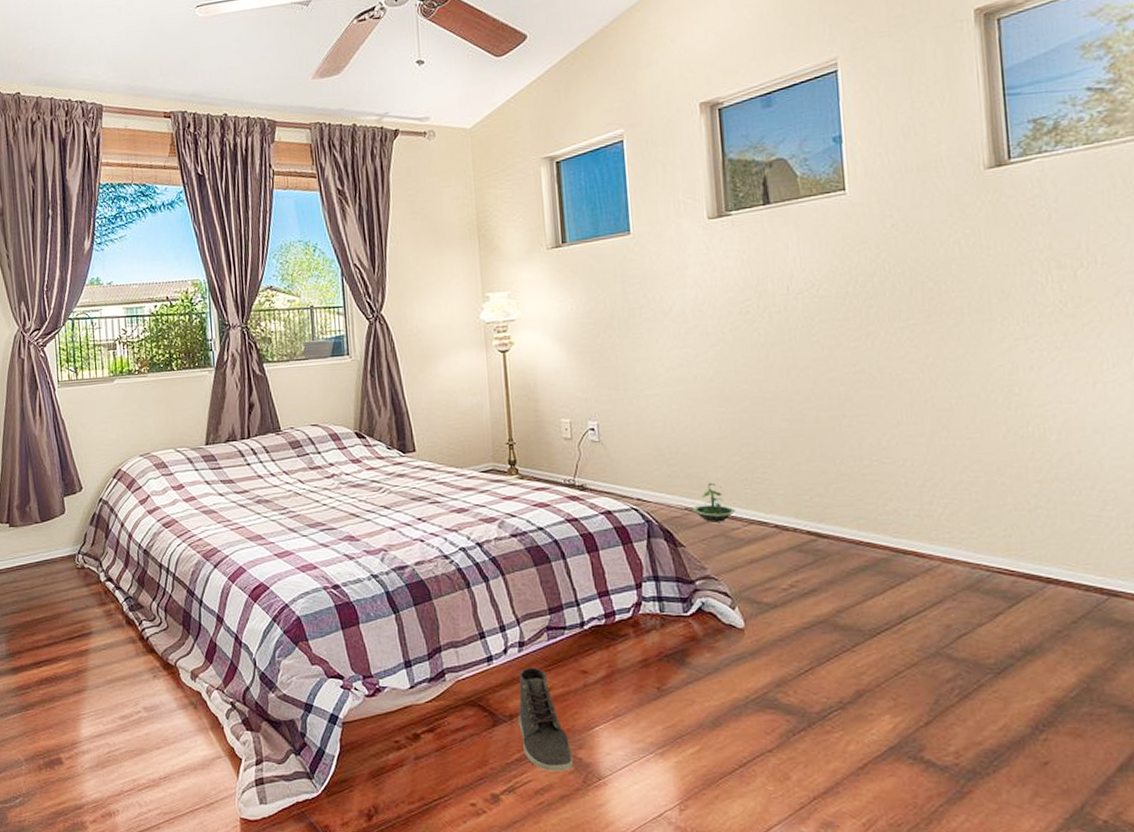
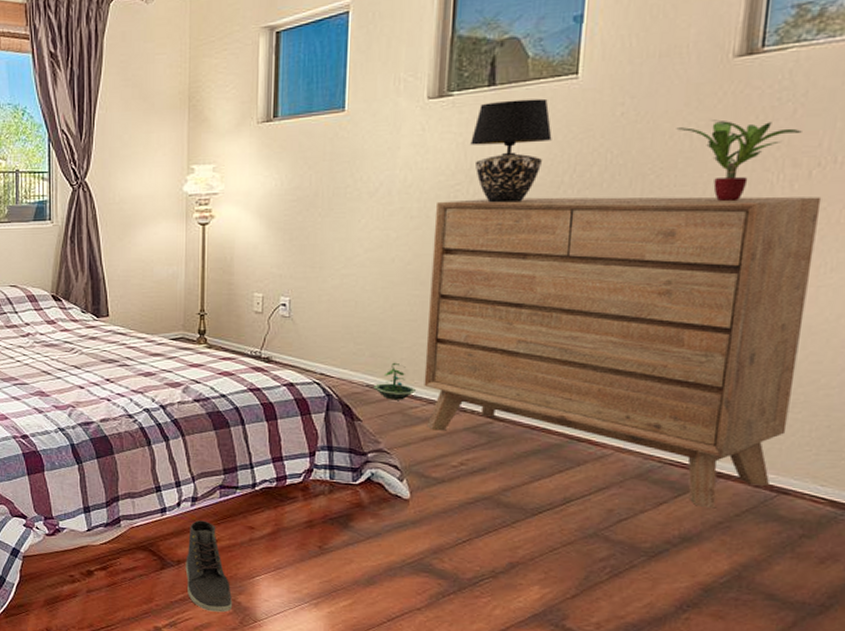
dresser: none [730,295,1104,617] -> present [424,196,822,509]
table lamp: none [754,214,831,317] -> present [470,98,552,203]
potted plant: none [944,227,1060,305] -> present [676,119,802,202]

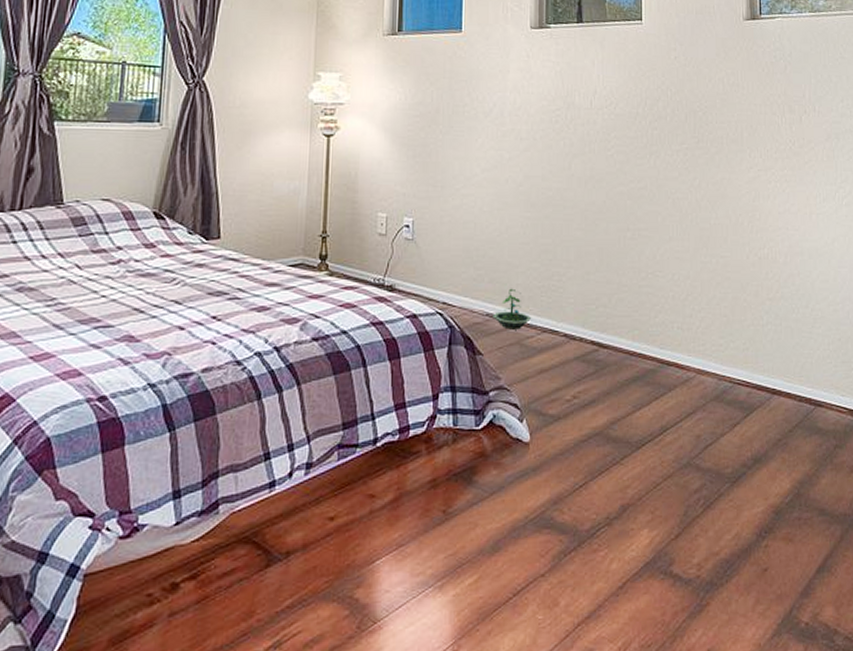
sneaker: present [185,520,233,613] -> none [295,493,350,618]
dresser: present [424,196,822,509] -> none [538,124,813,426]
table lamp: present [470,98,552,203] -> none [566,37,627,130]
potted plant: present [676,119,802,202] -> none [712,69,792,139]

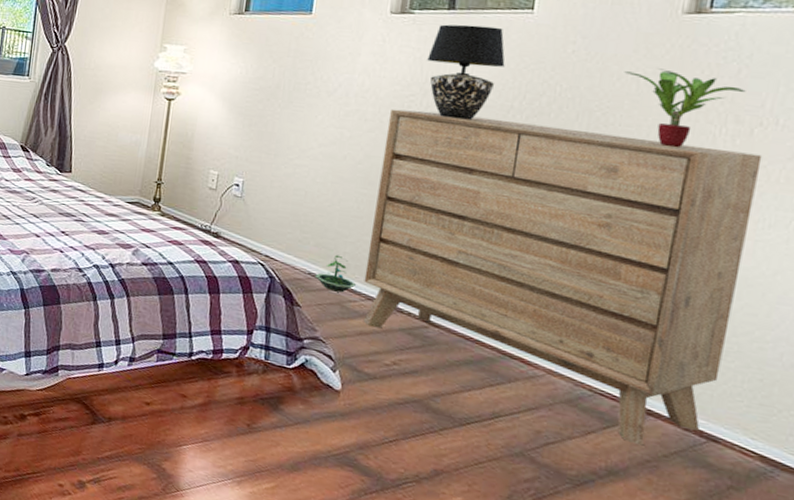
dresser: none [538,124,813,426] -> present [363,109,763,446]
table lamp: none [566,37,627,130] -> present [427,24,505,120]
potted plant: none [712,69,792,139] -> present [624,68,746,148]

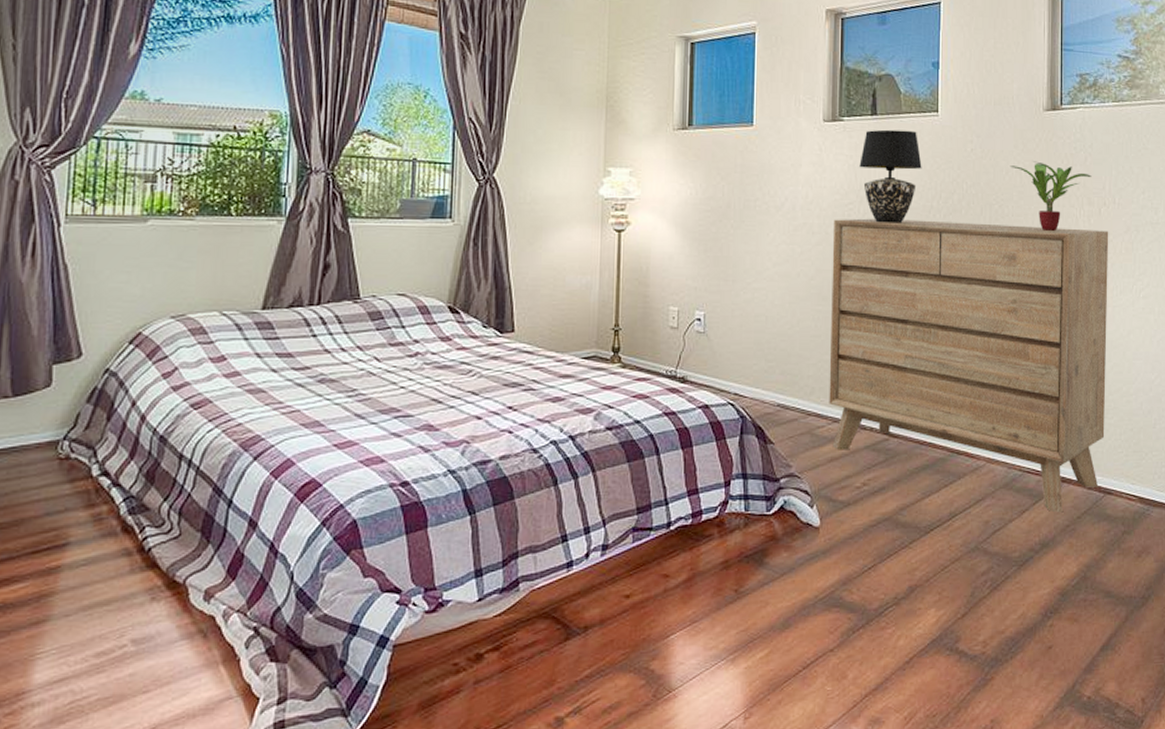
terrarium: present [315,254,357,293] -> none [784,380,823,420]

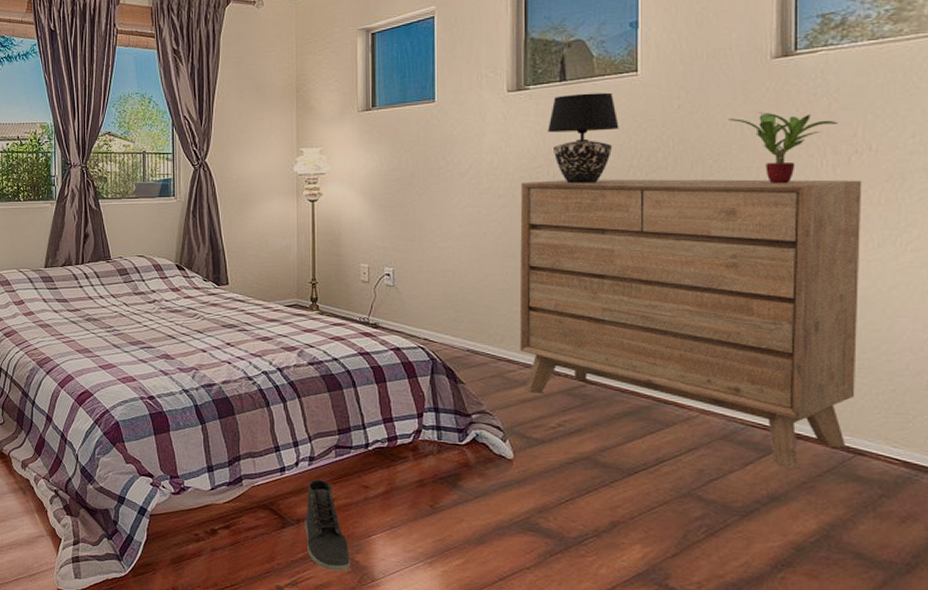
sneaker: none [593,573,646,687] -> present [304,479,351,572]

